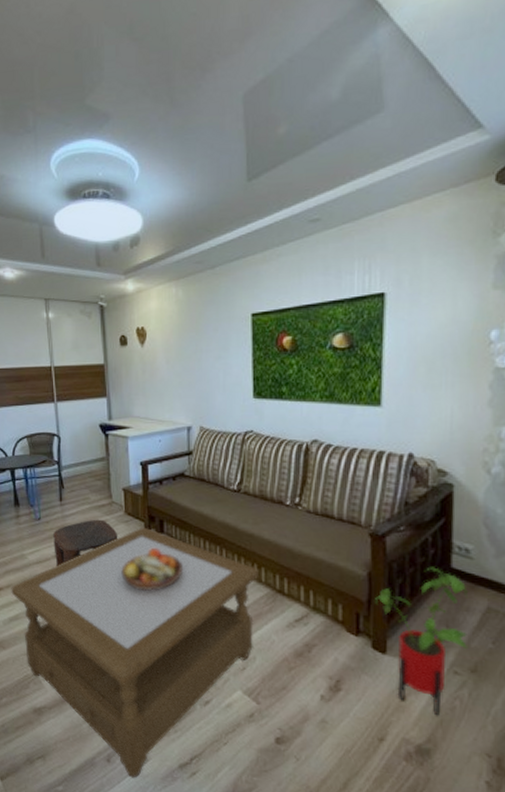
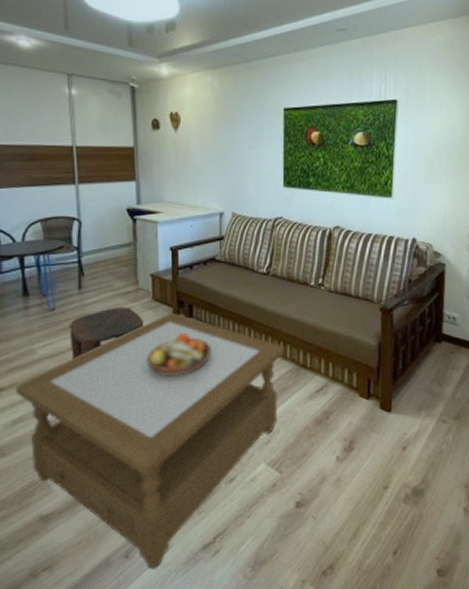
house plant: present [375,567,469,715] -> none [383,334,454,459]

